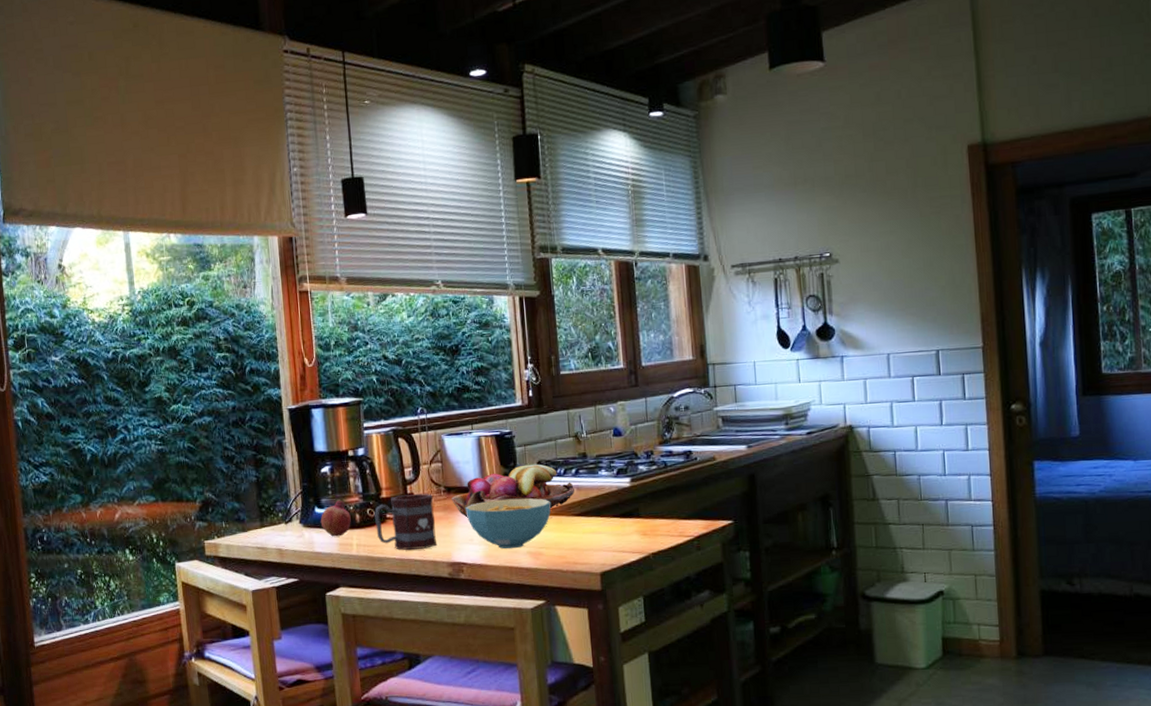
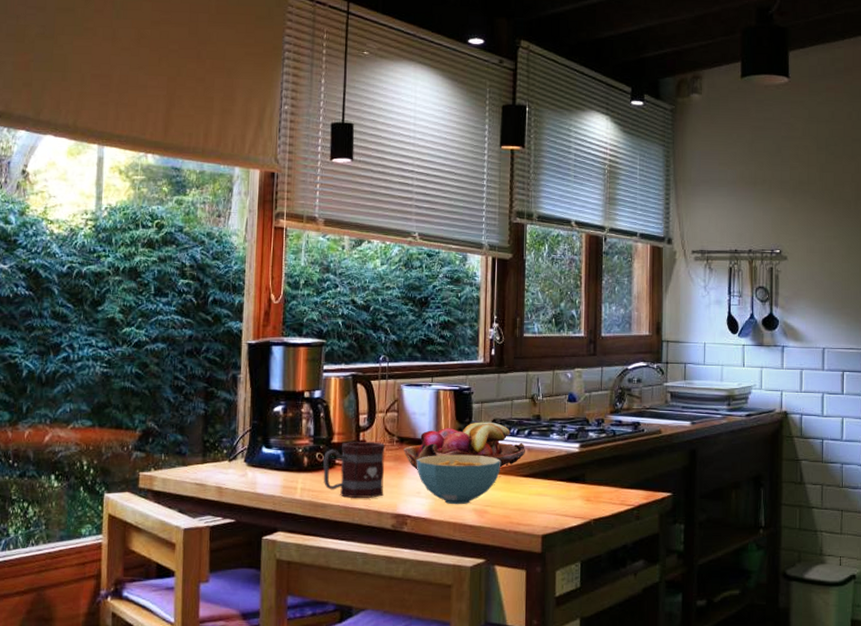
fruit: present [320,499,351,537] -> none [266,441,299,479]

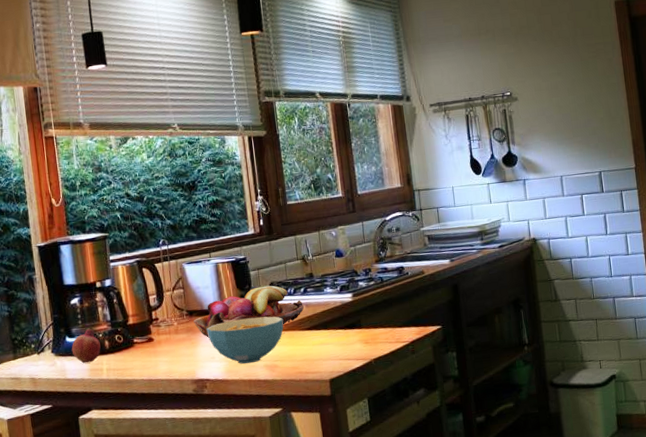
fruit: none [266,441,299,479] -> present [71,328,101,364]
mug: present [322,441,386,499] -> none [122,317,182,372]

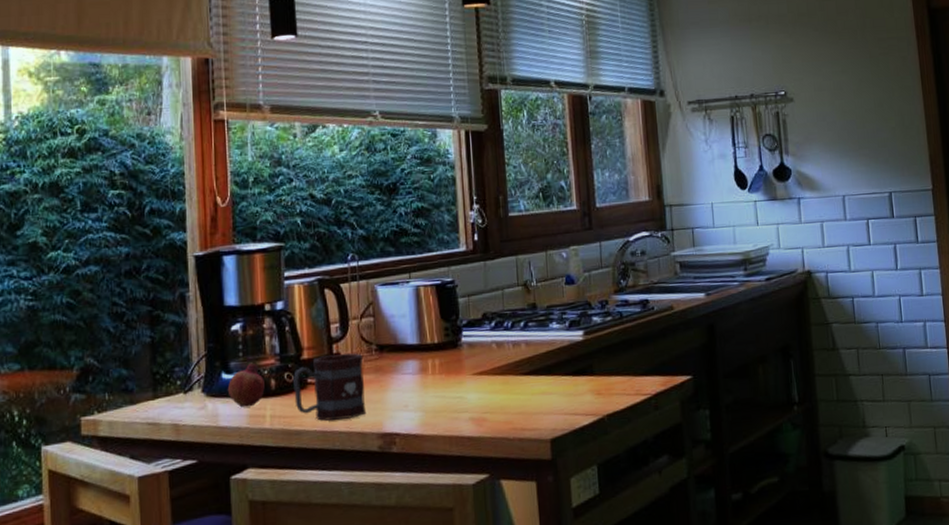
mug: none [122,317,182,372] -> present [292,353,367,421]
fruit basket: present [193,285,304,338] -> none [384,316,523,381]
cereal bowl: present [206,316,284,364] -> none [400,356,497,416]

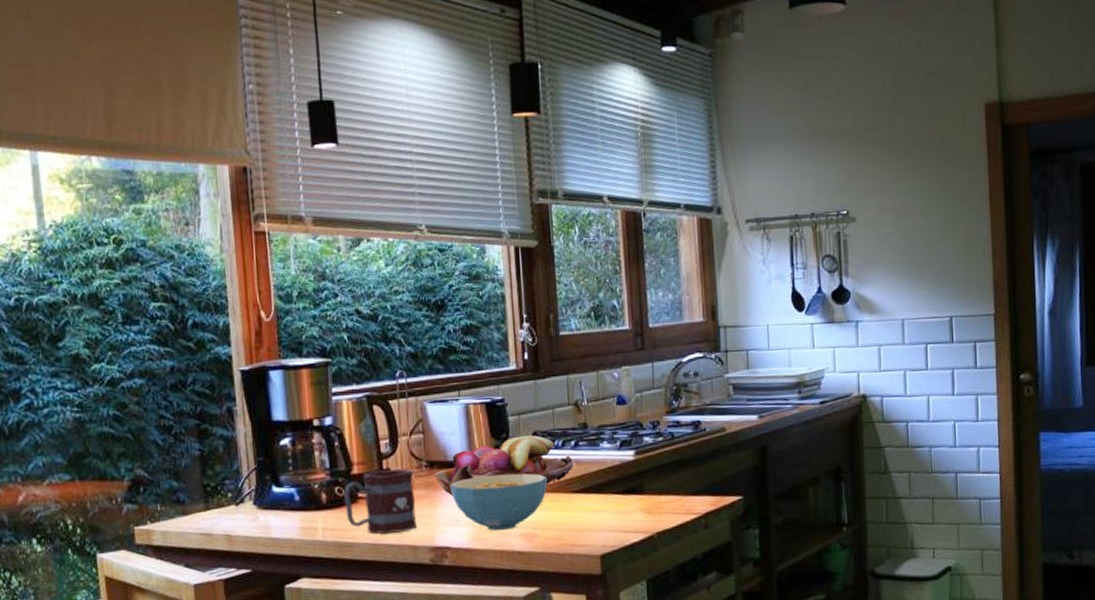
fruit: present [227,362,265,408] -> none [278,476,316,520]
fruit basket: none [384,316,523,381] -> present [434,435,573,496]
cereal bowl: none [400,356,497,416] -> present [450,473,548,531]

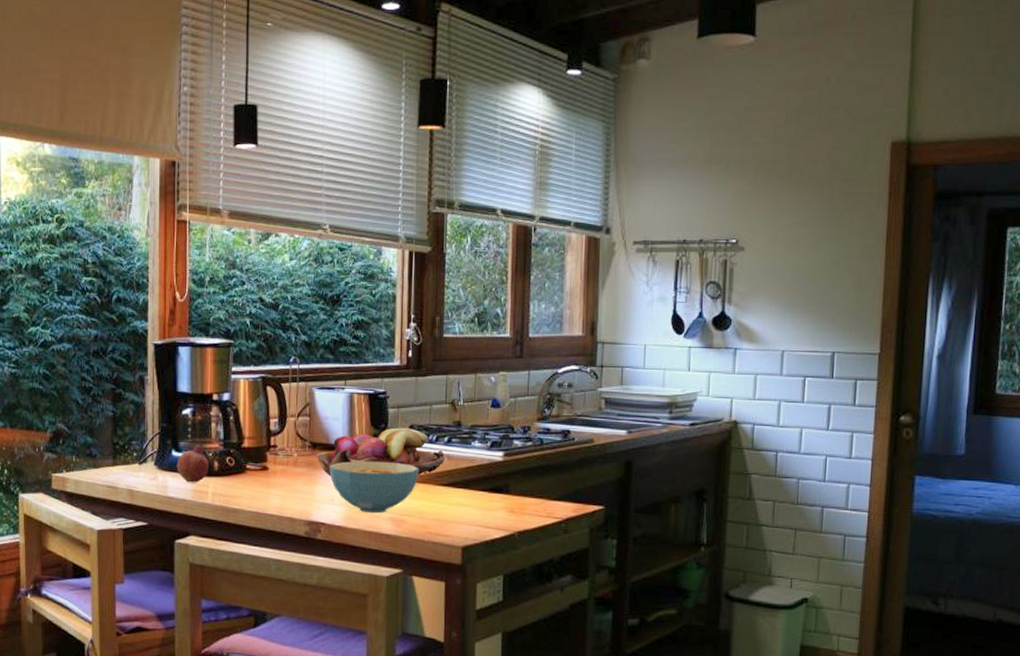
fruit: none [278,476,316,520] -> present [176,444,209,483]
mug: present [343,468,418,535] -> none [233,446,298,505]

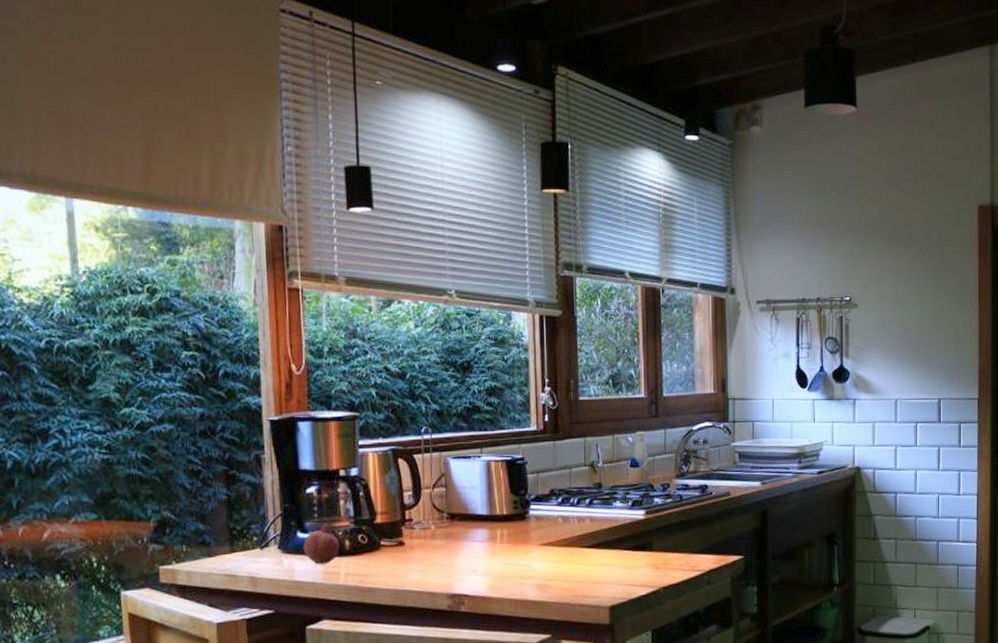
fruit basket: present [316,427,445,477] -> none [455,492,587,547]
cereal bowl: present [329,461,419,514] -> none [469,528,563,581]

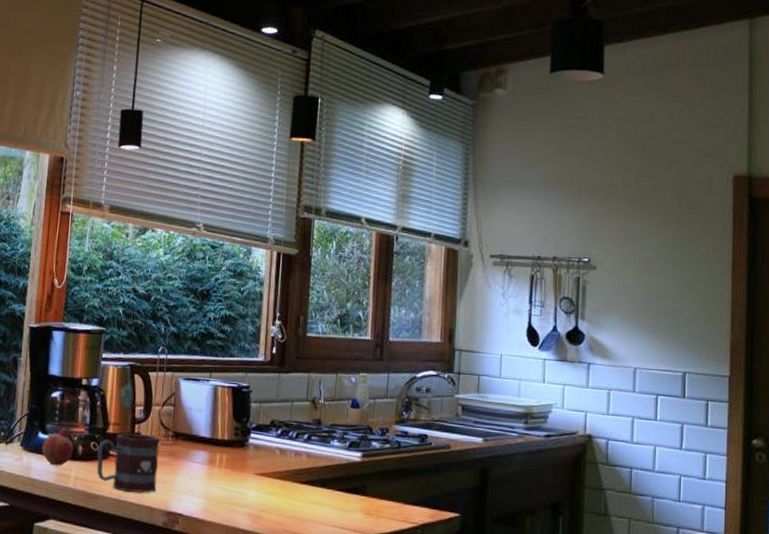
mug: none [366,519,437,581] -> present [96,433,161,493]

